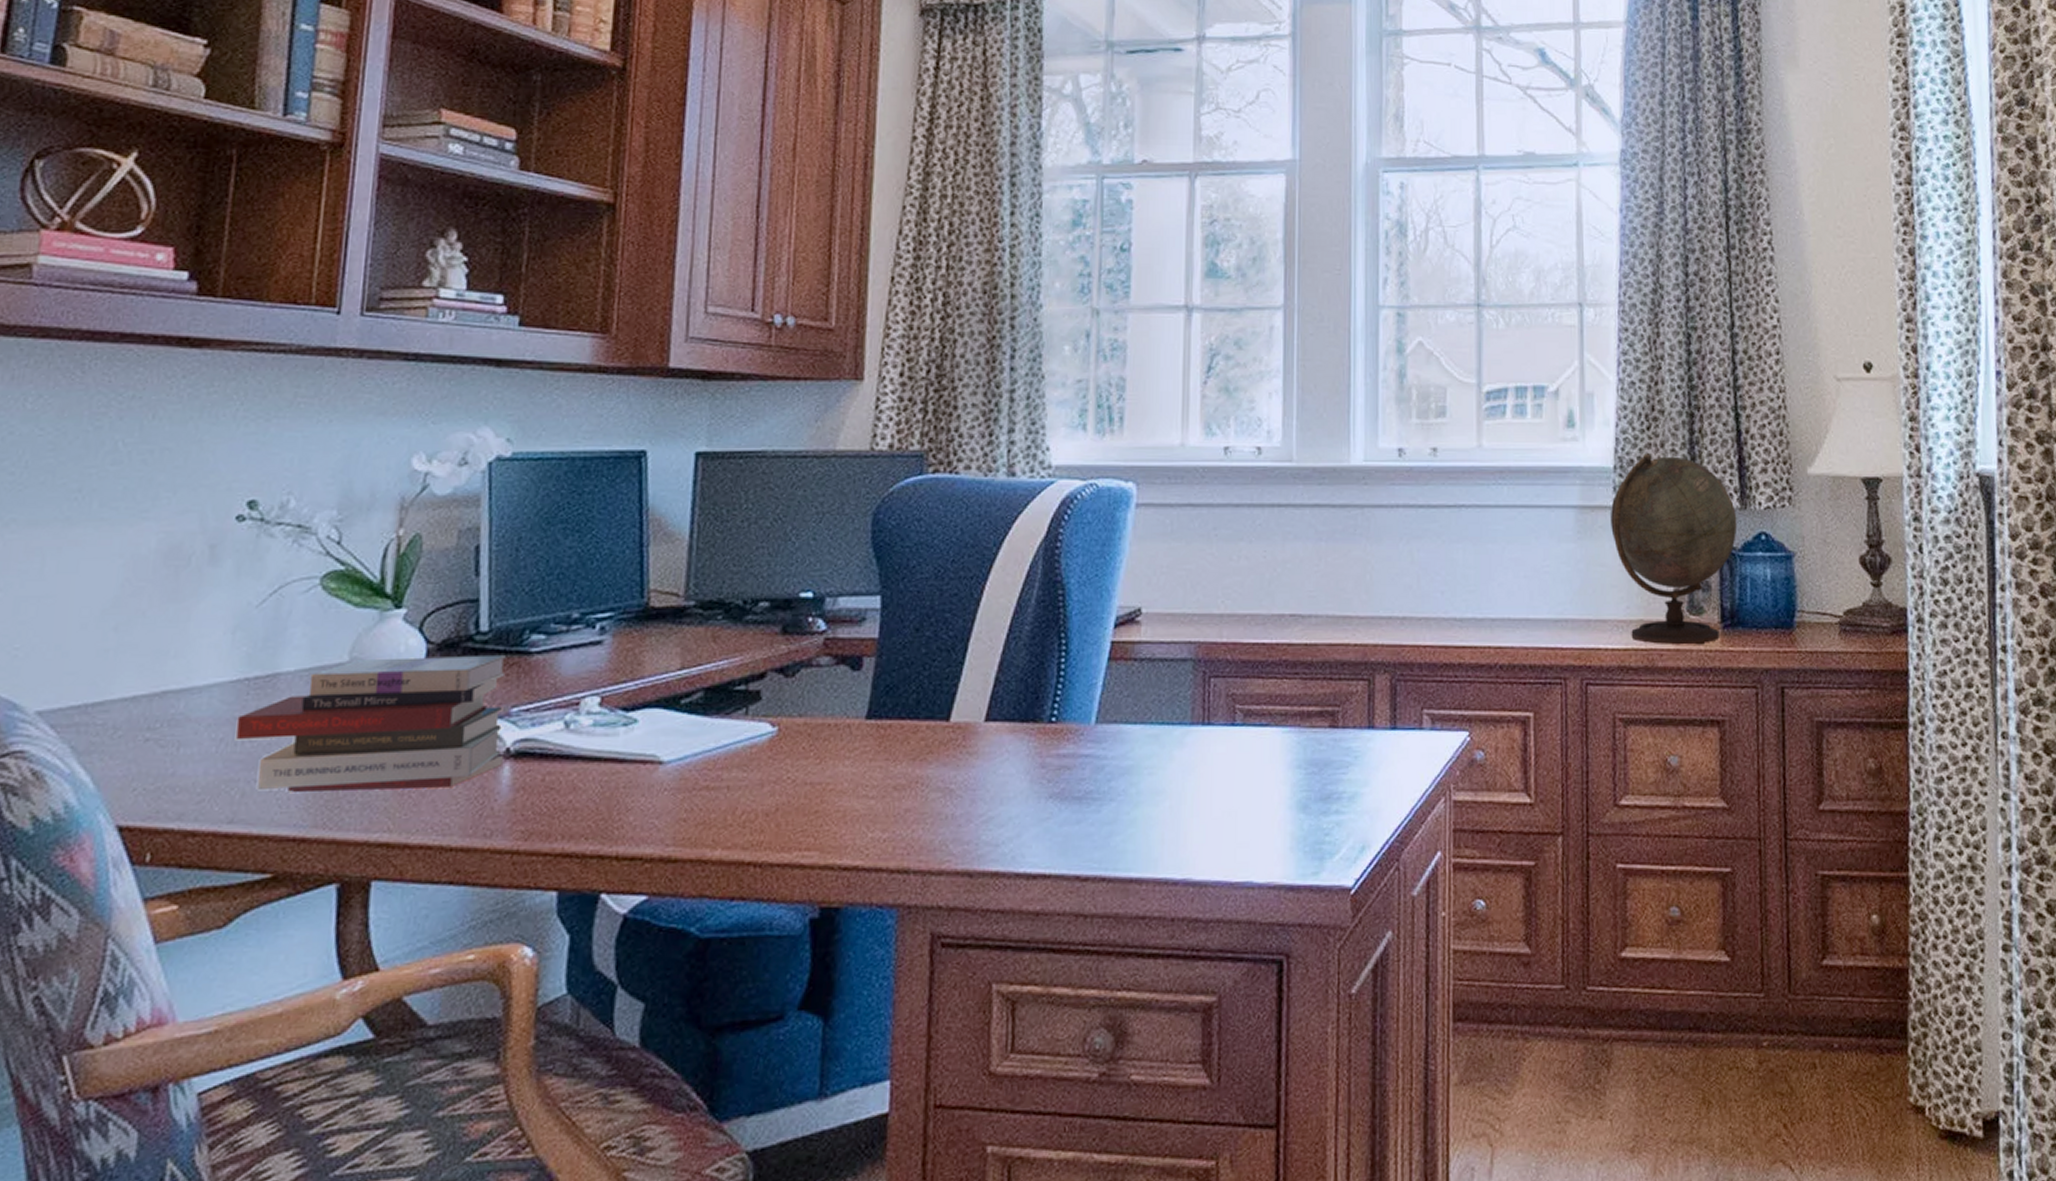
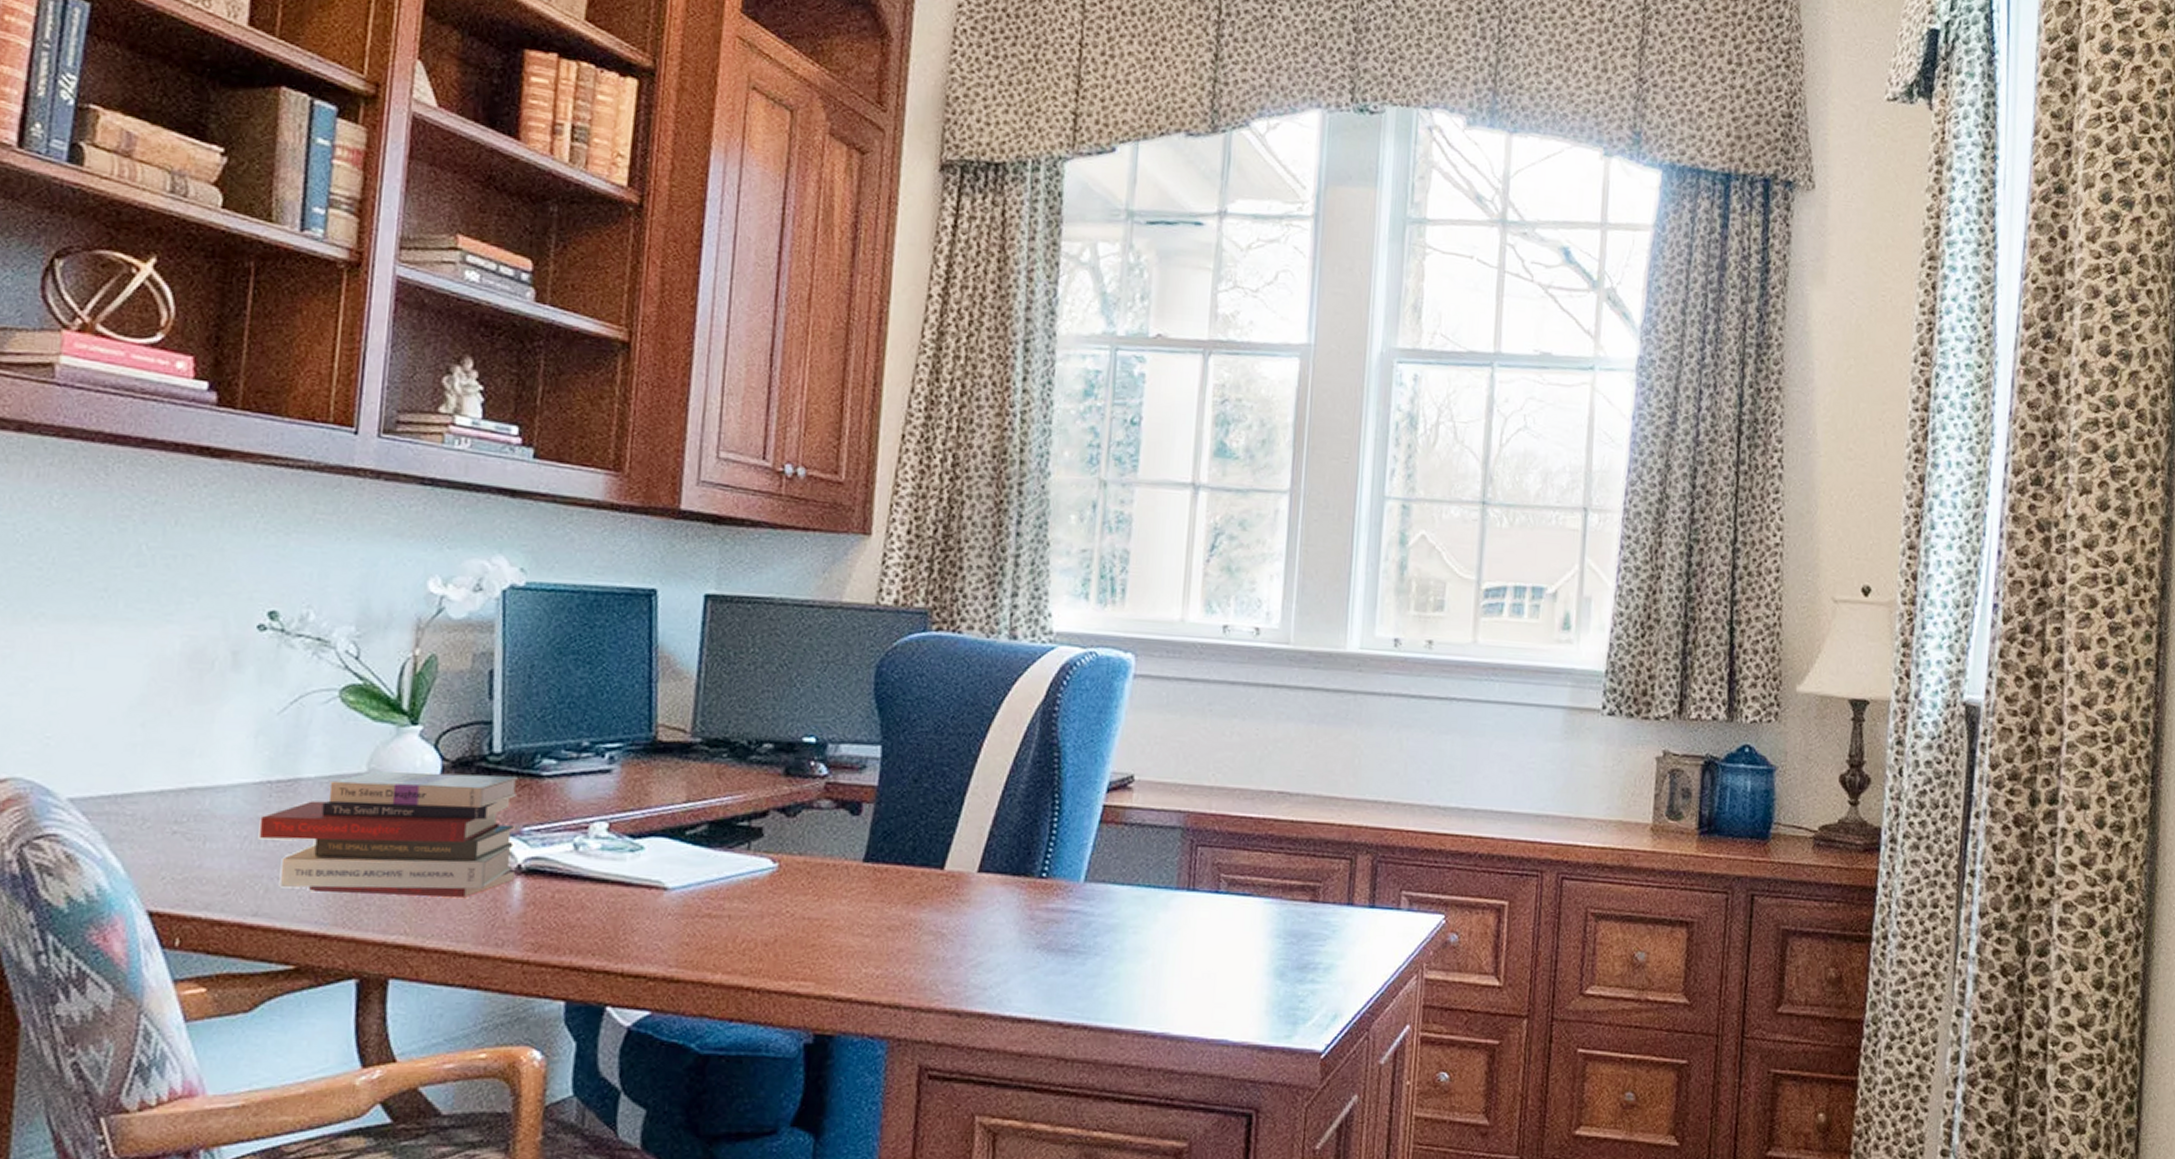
globe: present [1609,453,1737,645] -> none [1597,660,1723,849]

